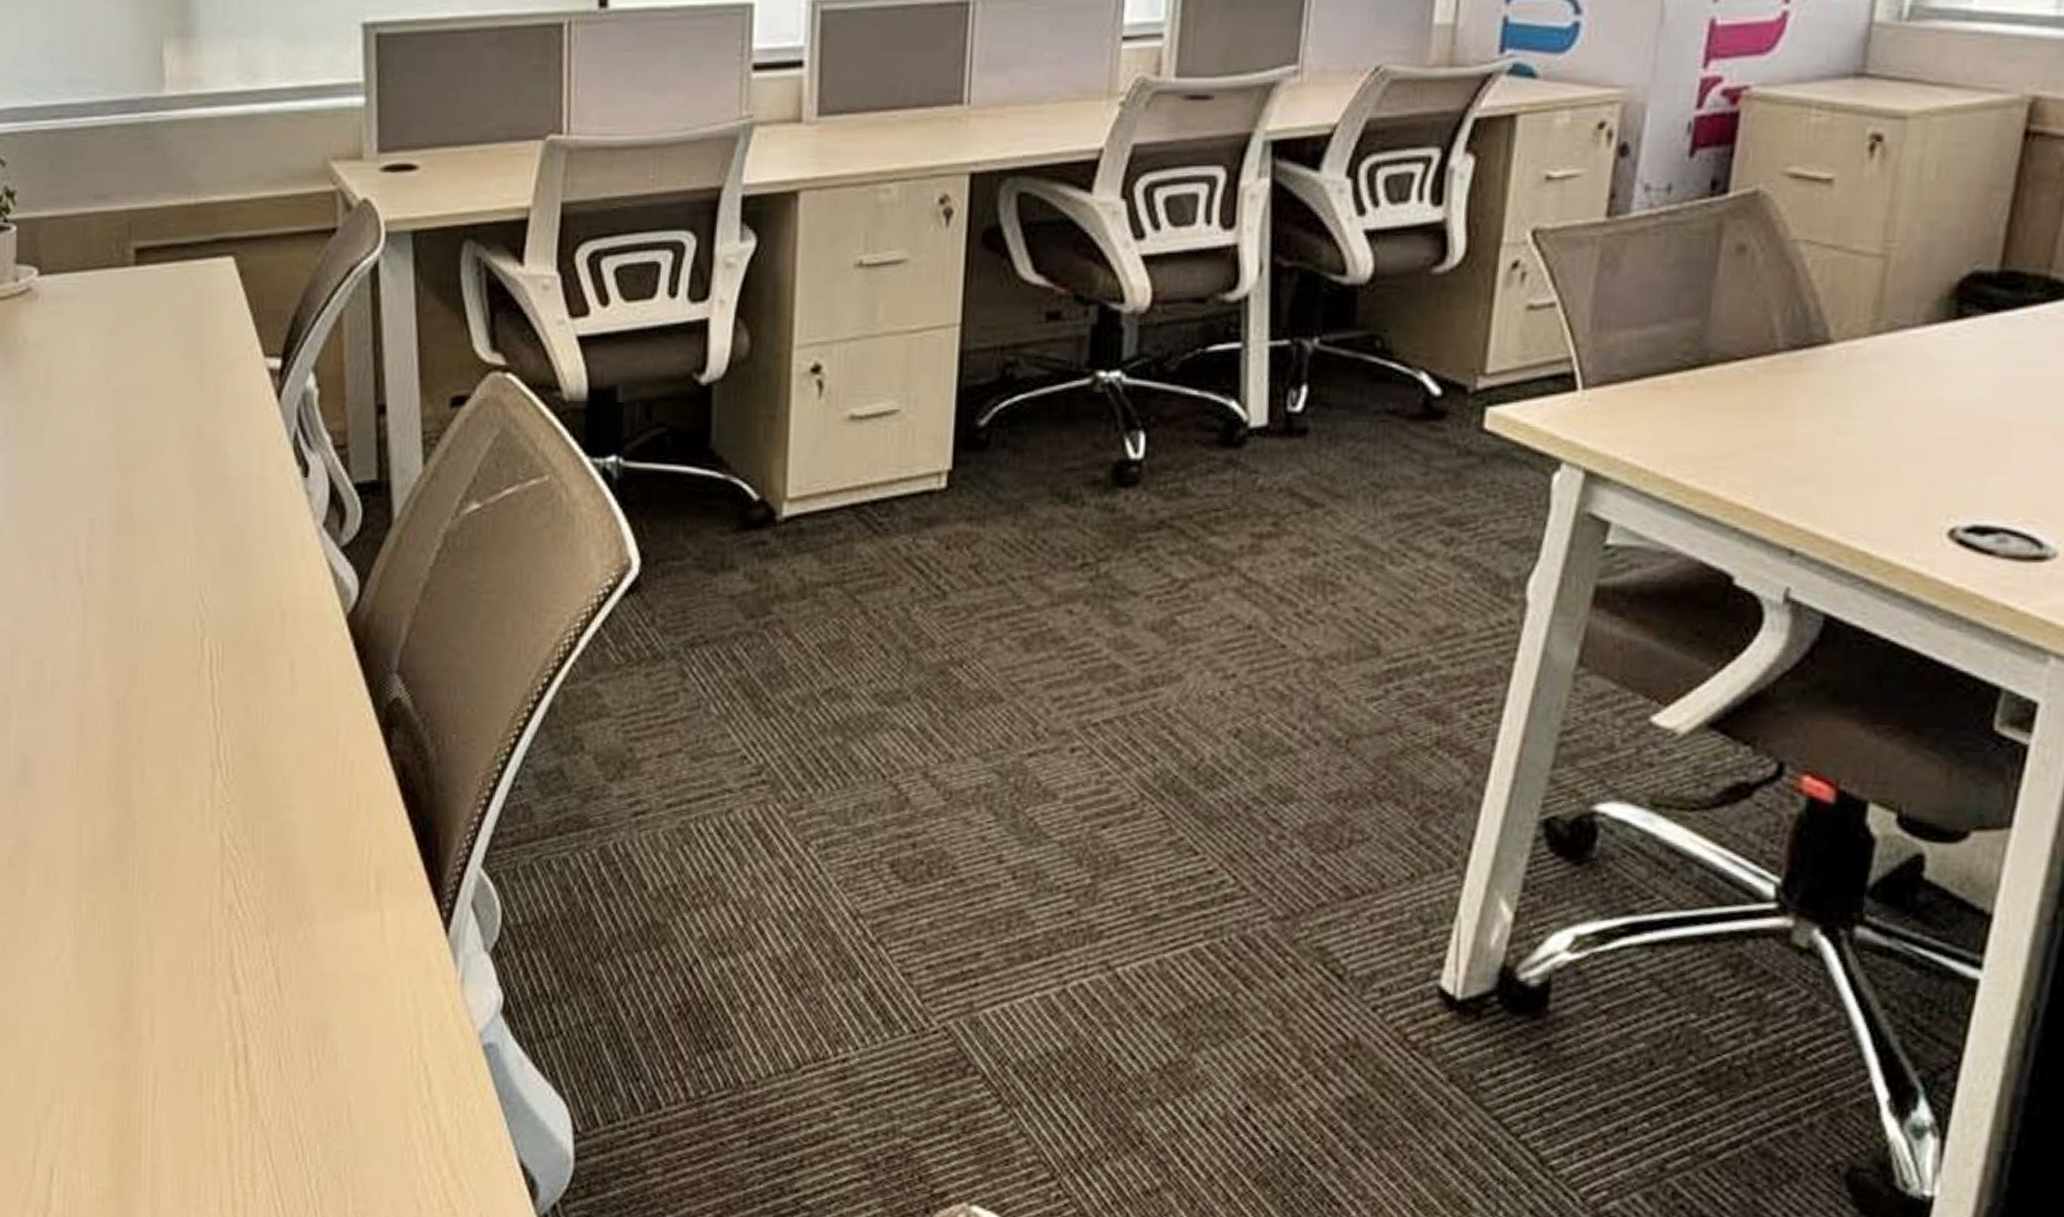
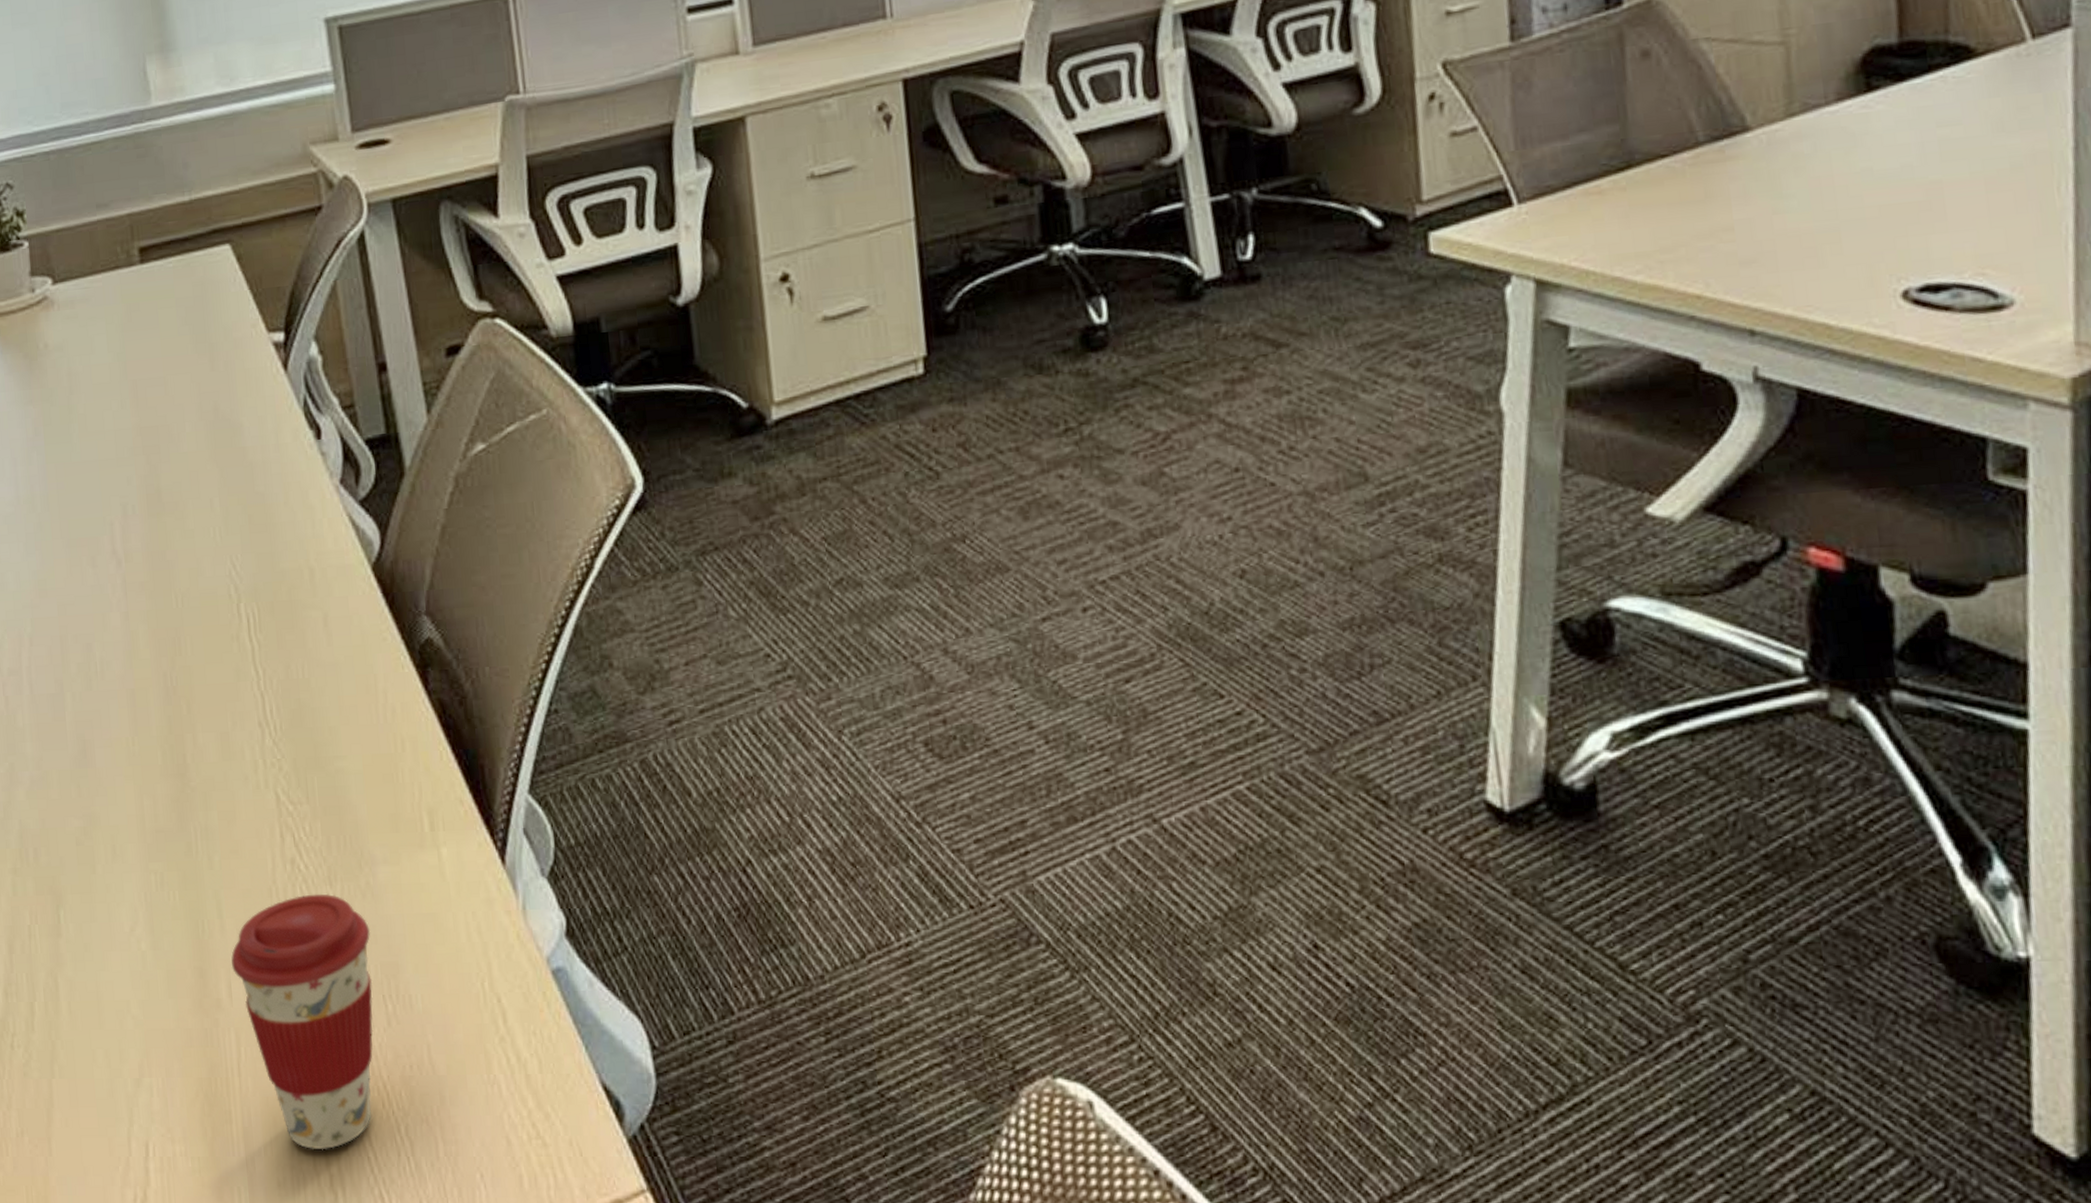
coffee cup: none [156,942,303,1194] -> present [231,893,373,1150]

